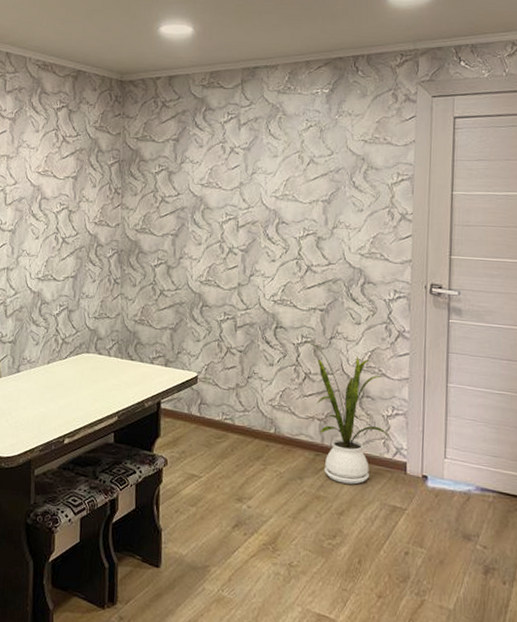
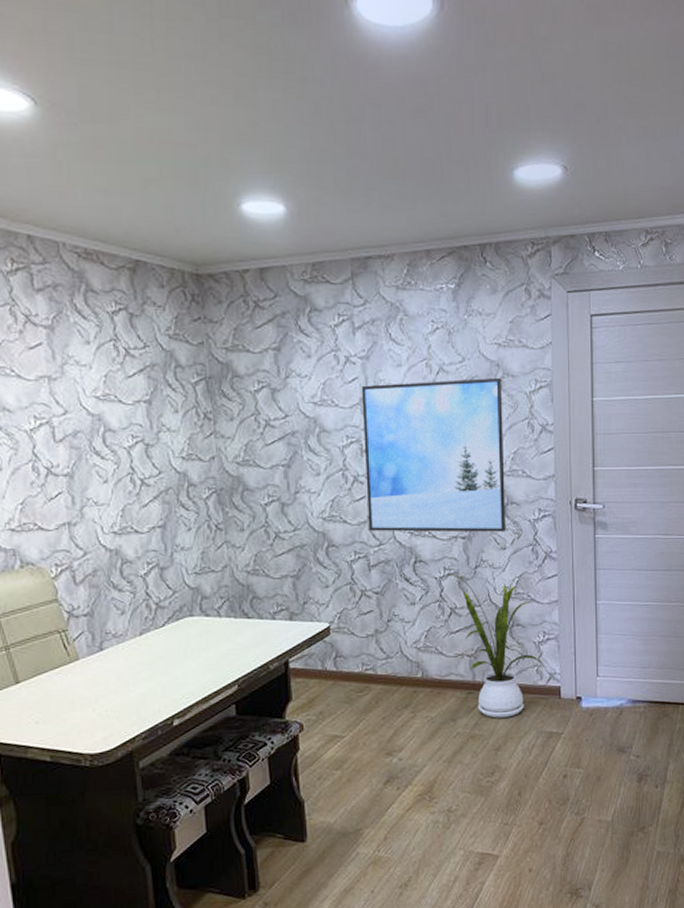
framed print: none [238,169,366,308] -> present [361,377,507,532]

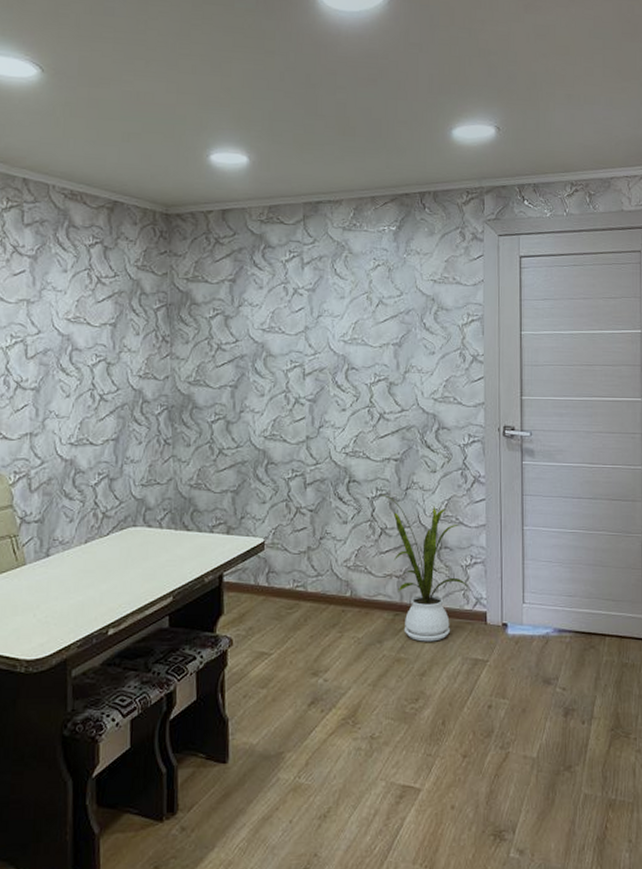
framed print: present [361,377,507,532] -> none [306,310,437,455]

